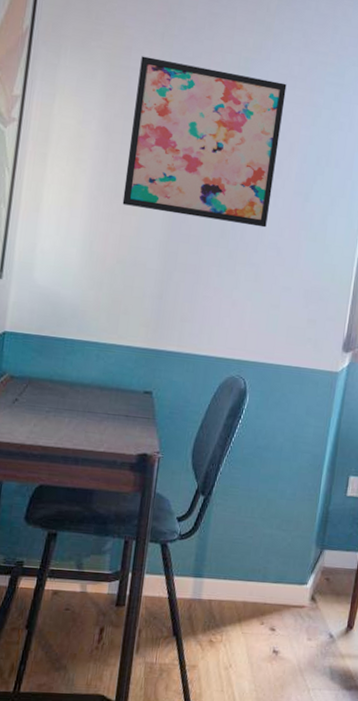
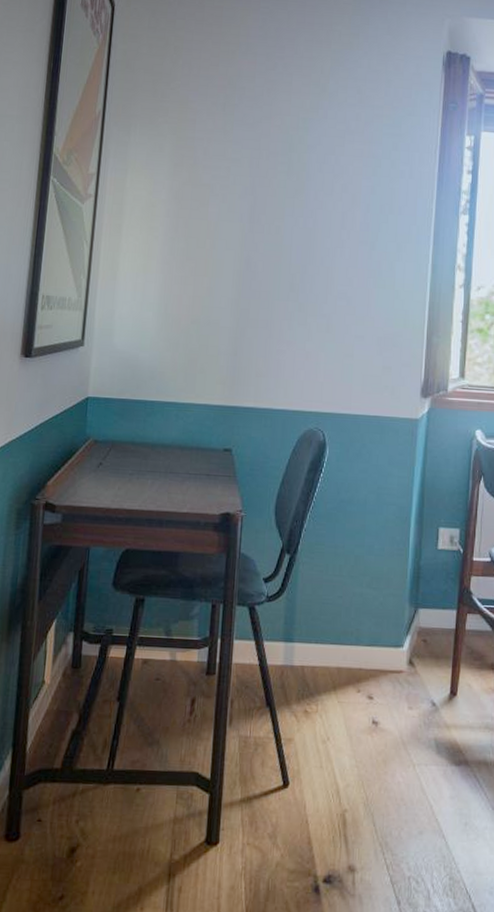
wall art: present [122,56,287,228] -> none [194,126,345,279]

